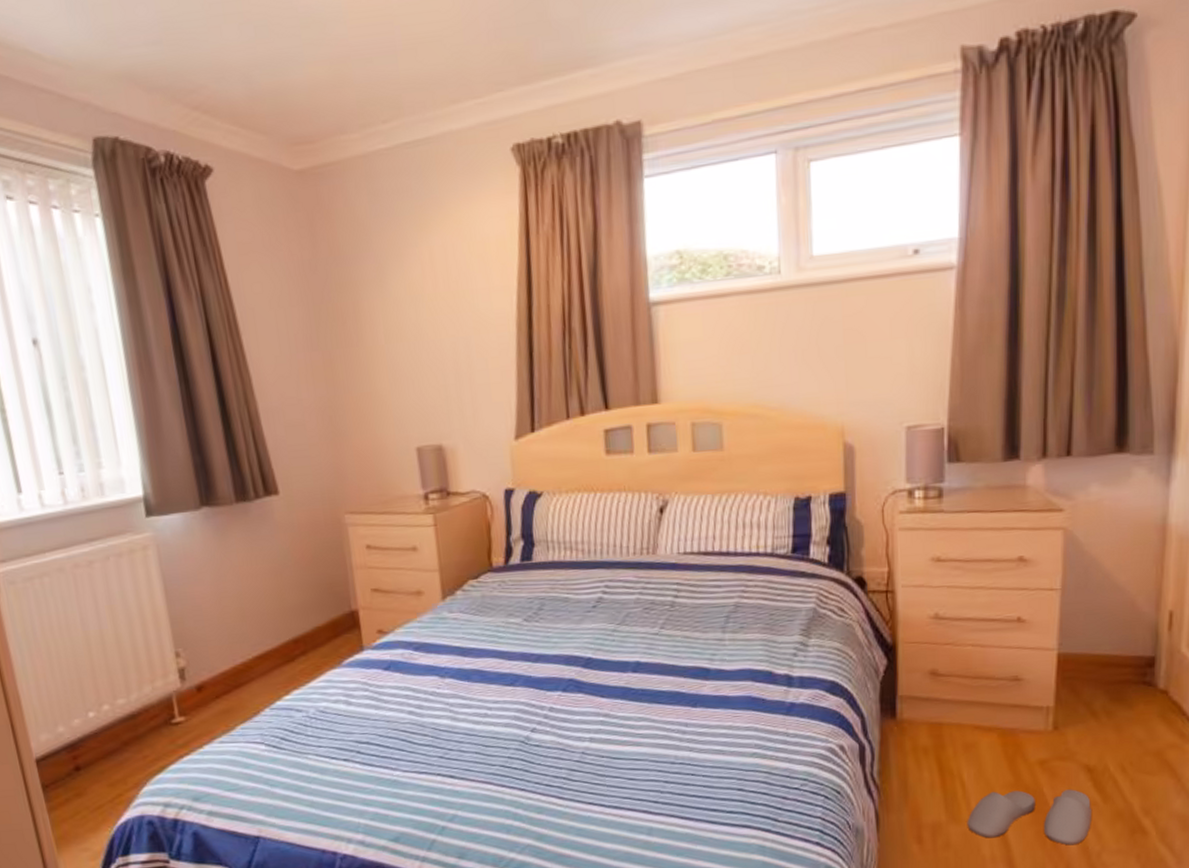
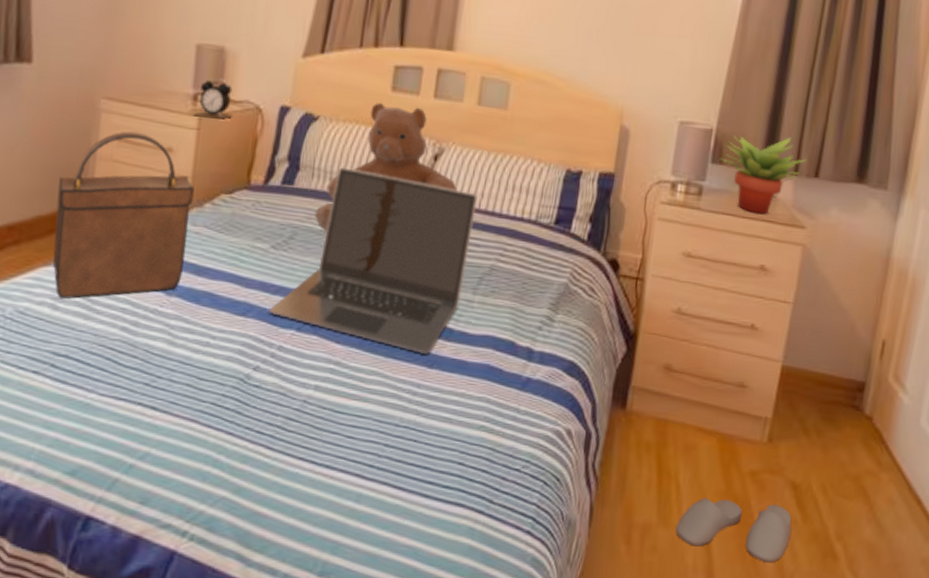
handbag: none [325,538,450,695] -> present [52,131,195,299]
alarm clock: none [428,474,463,516] -> present [193,78,233,121]
laptop: none [534,534,711,695] -> present [269,166,478,354]
teddy bear: none [556,465,688,598] -> present [314,103,457,232]
succulent plant: none [956,418,1056,506] -> present [720,134,808,215]

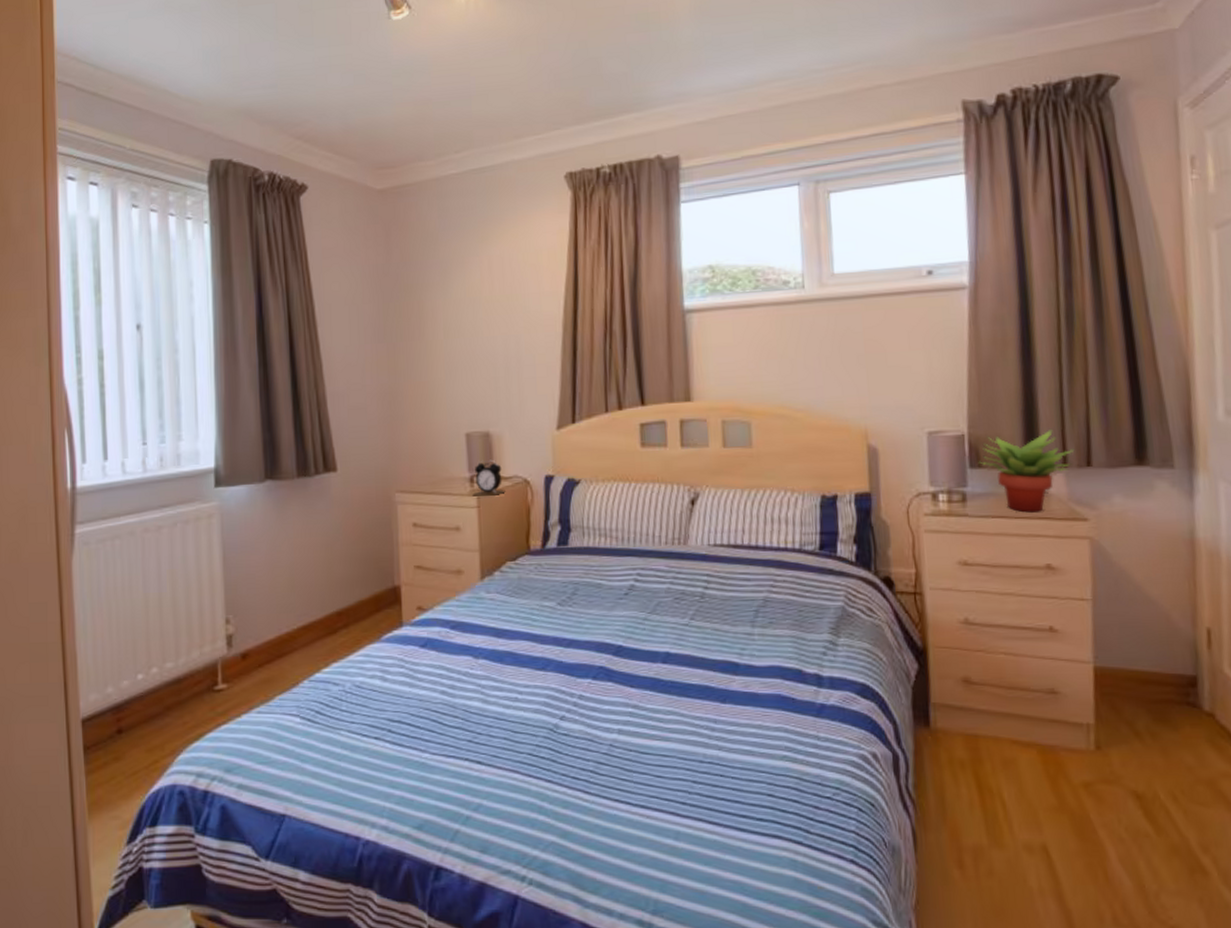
handbag: present [52,131,195,299] -> none [371,517,485,671]
laptop: present [269,166,478,354] -> none [565,522,741,690]
teddy bear: present [314,103,457,232] -> none [590,458,718,585]
slippers: present [675,497,792,563] -> none [1010,814,1146,882]

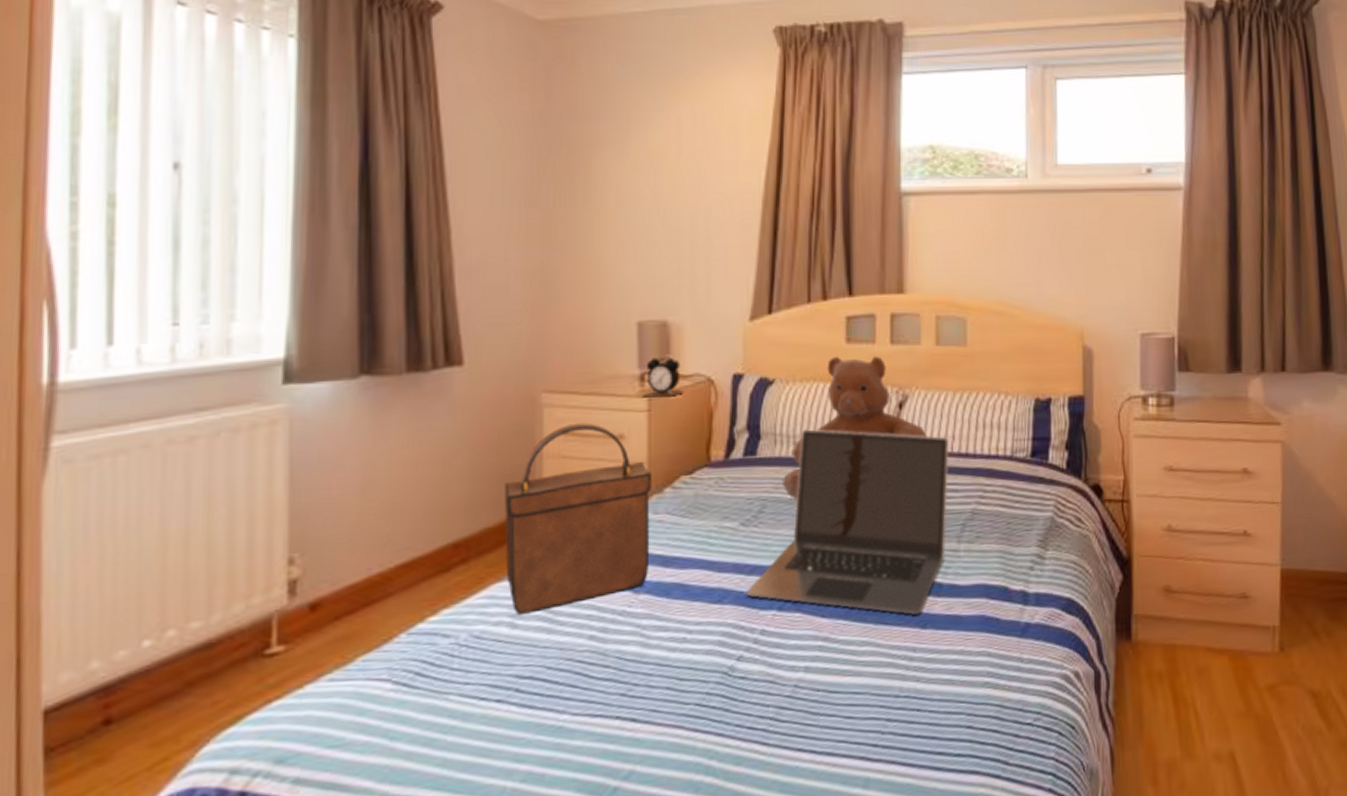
handbag: none [371,517,485,671] -> present [503,422,652,616]
laptop: none [565,522,741,690] -> present [746,428,950,615]
teddy bear: none [590,458,718,585] -> present [781,356,927,500]
succulent plant: present [978,428,1075,513] -> none [1186,333,1272,417]

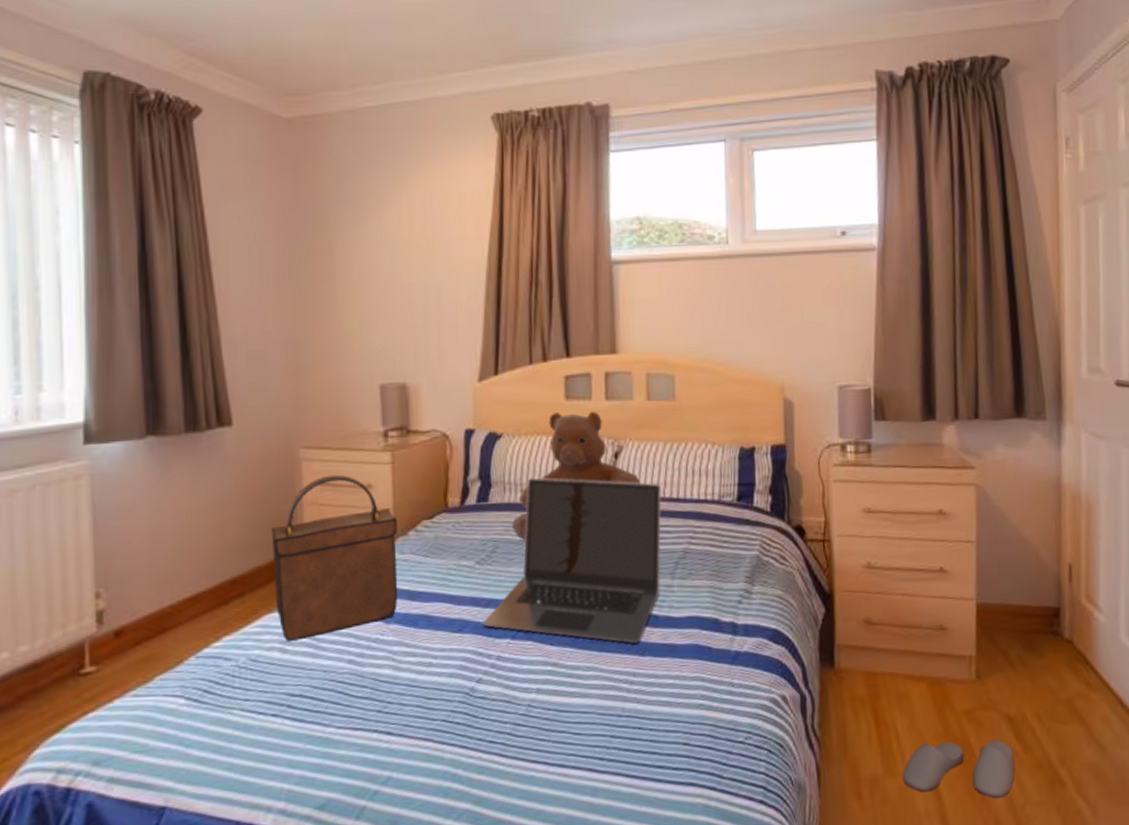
alarm clock: present [642,354,684,399] -> none [386,412,422,453]
slippers: none [1201,717,1319,781] -> present [902,739,1015,798]

